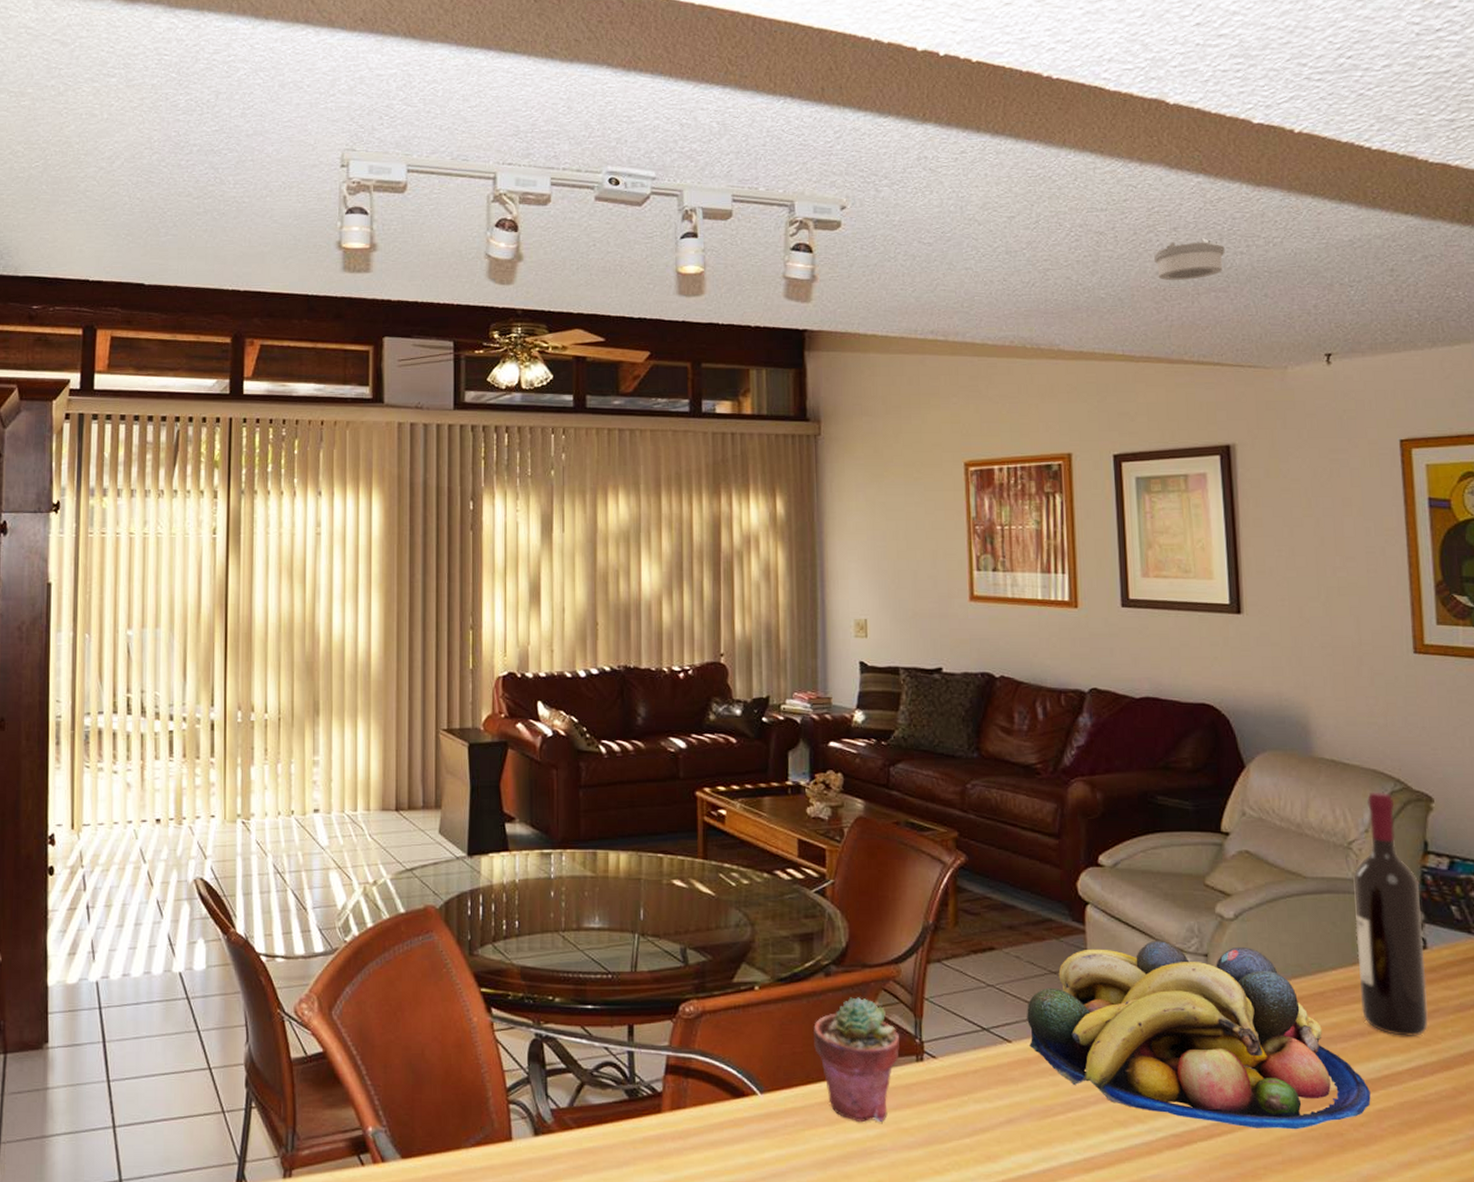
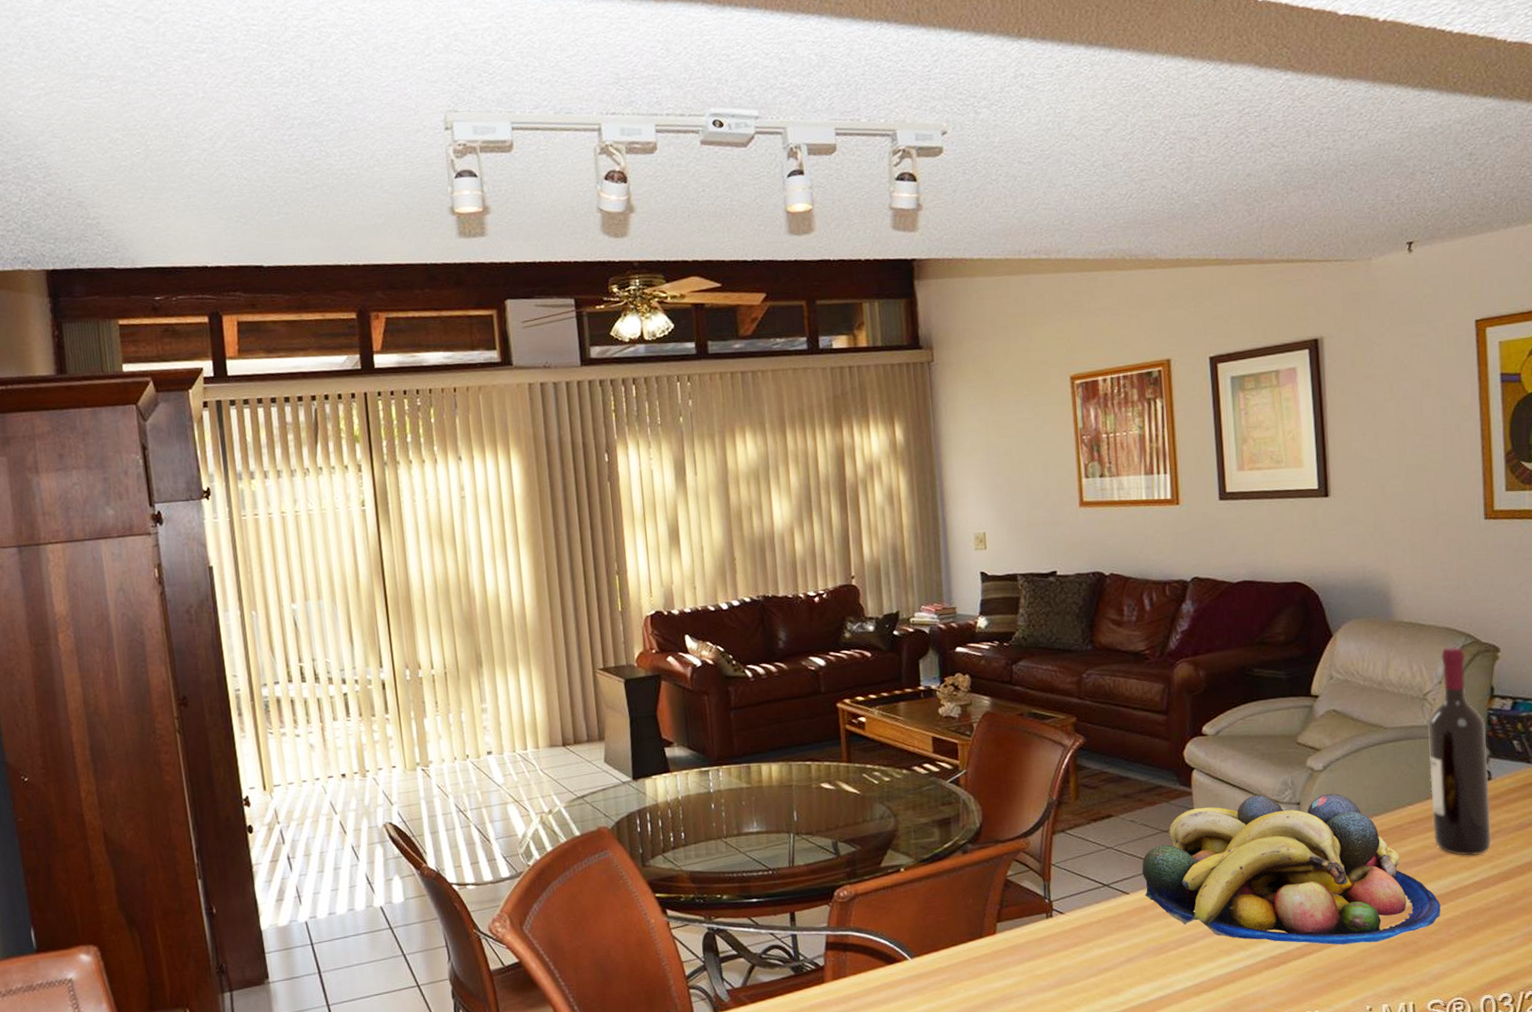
potted succulent: present [812,997,900,1123] -> none [954,869,1032,974]
smoke detector: present [1154,238,1225,280] -> none [1245,136,1313,182]

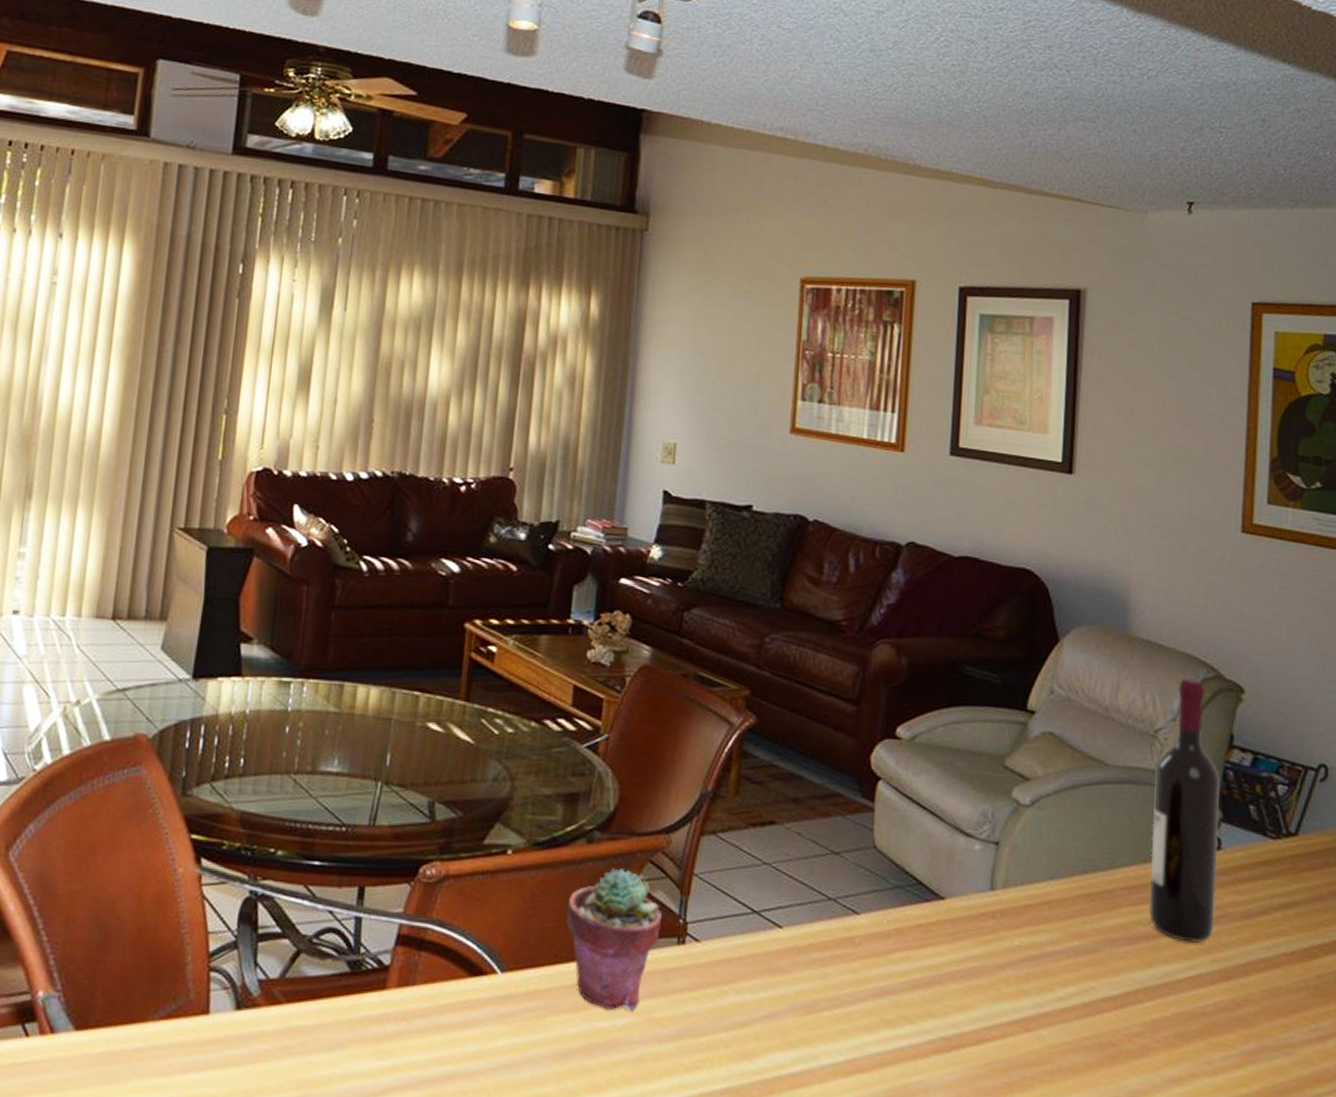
potted succulent: none [954,869,1032,974] -> present [566,868,663,1011]
fruit bowl: present [1142,793,1441,945] -> none [801,824,1148,1038]

